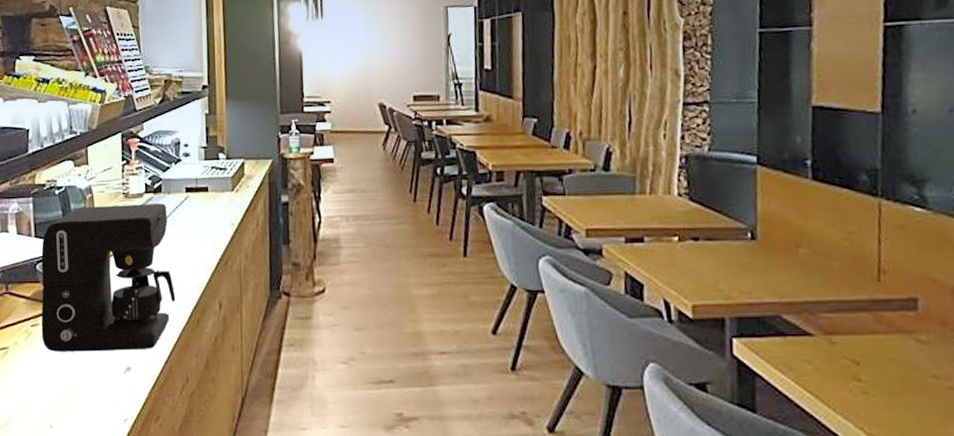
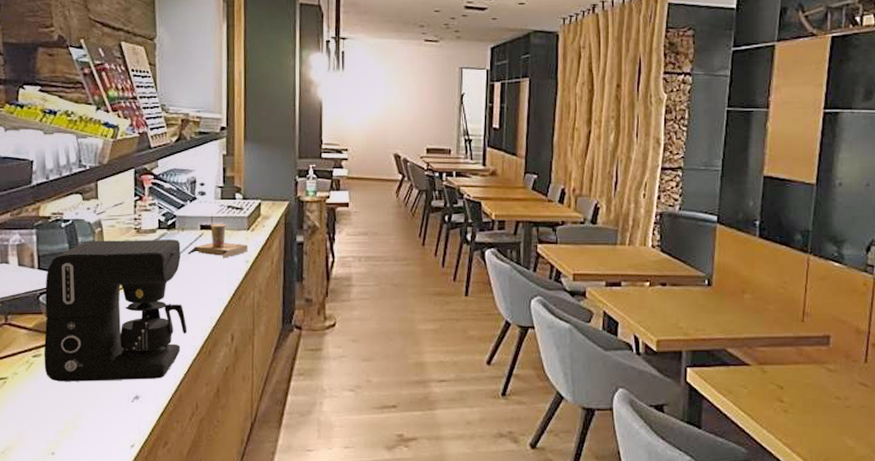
cup: none [174,185,233,221] -> present [188,224,248,258]

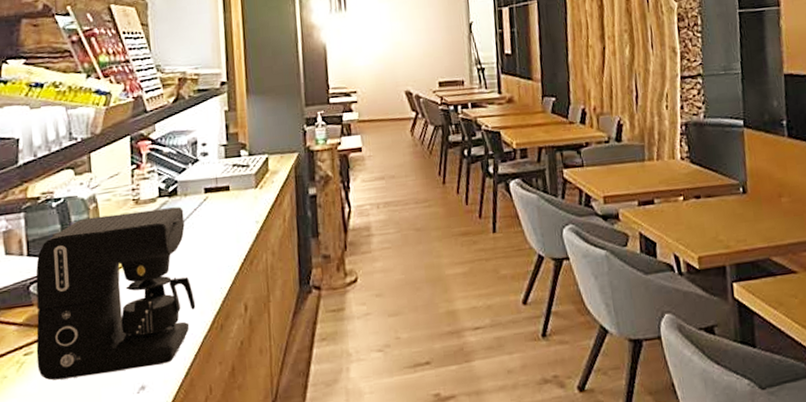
cup: present [188,224,248,258] -> none [192,184,257,222]

